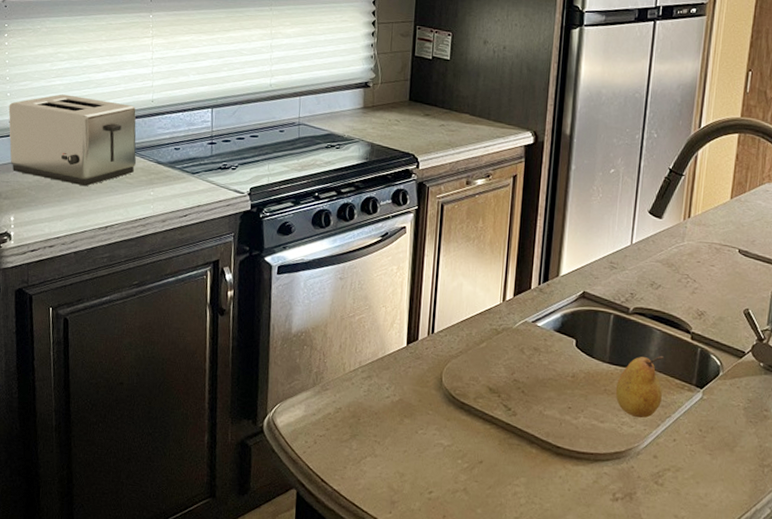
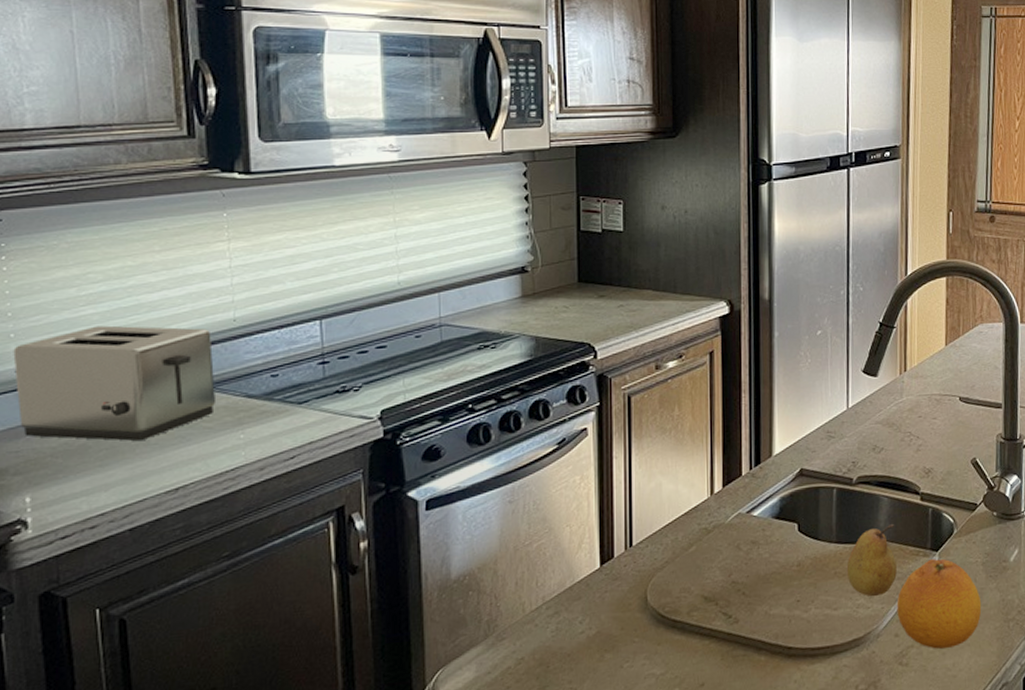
fruit: none [657,395,739,479] -> present [896,559,982,649]

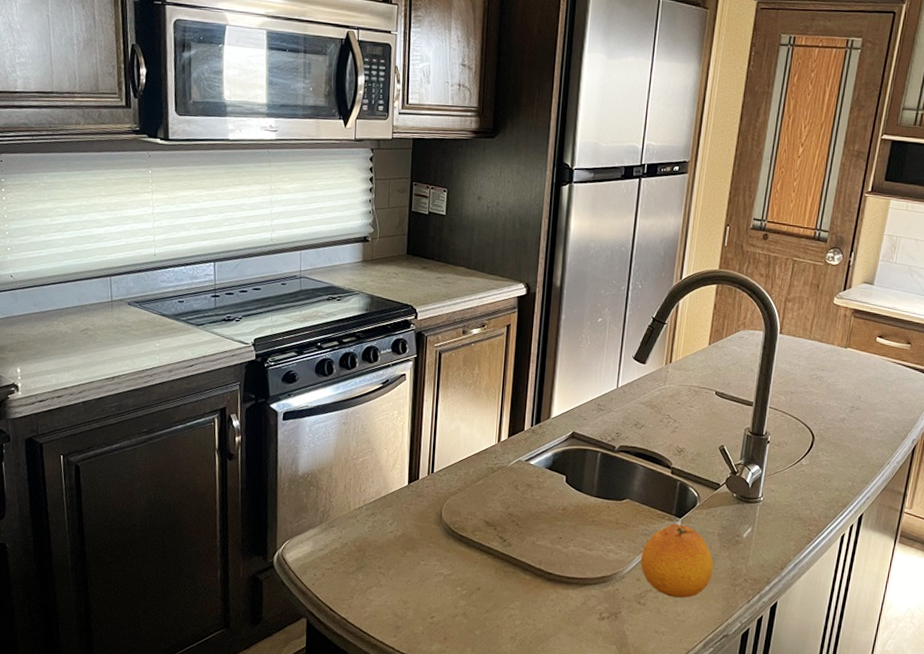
toaster: present [13,325,215,441] -> none [9,248,141,338]
fruit: present [846,523,897,597] -> none [602,488,646,546]

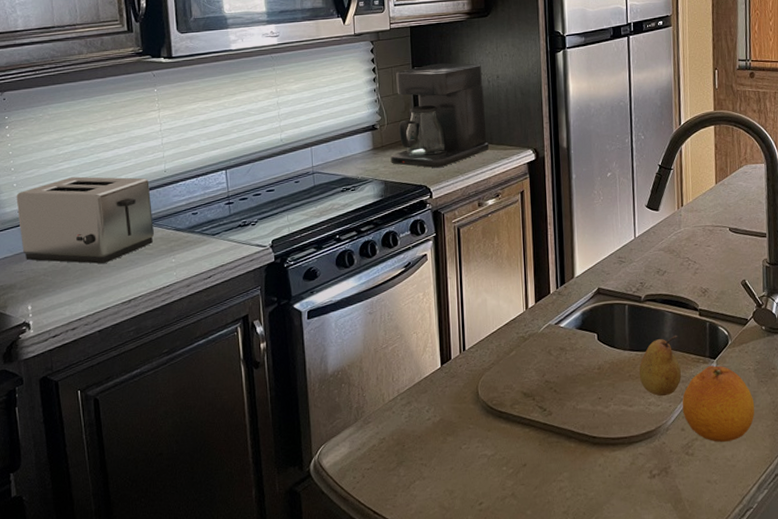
toaster: none [9,248,141,338] -> present [16,176,154,264]
coffee maker: none [379,181,482,290] -> present [390,63,490,168]
fruit: none [602,488,646,546] -> present [639,335,681,397]

